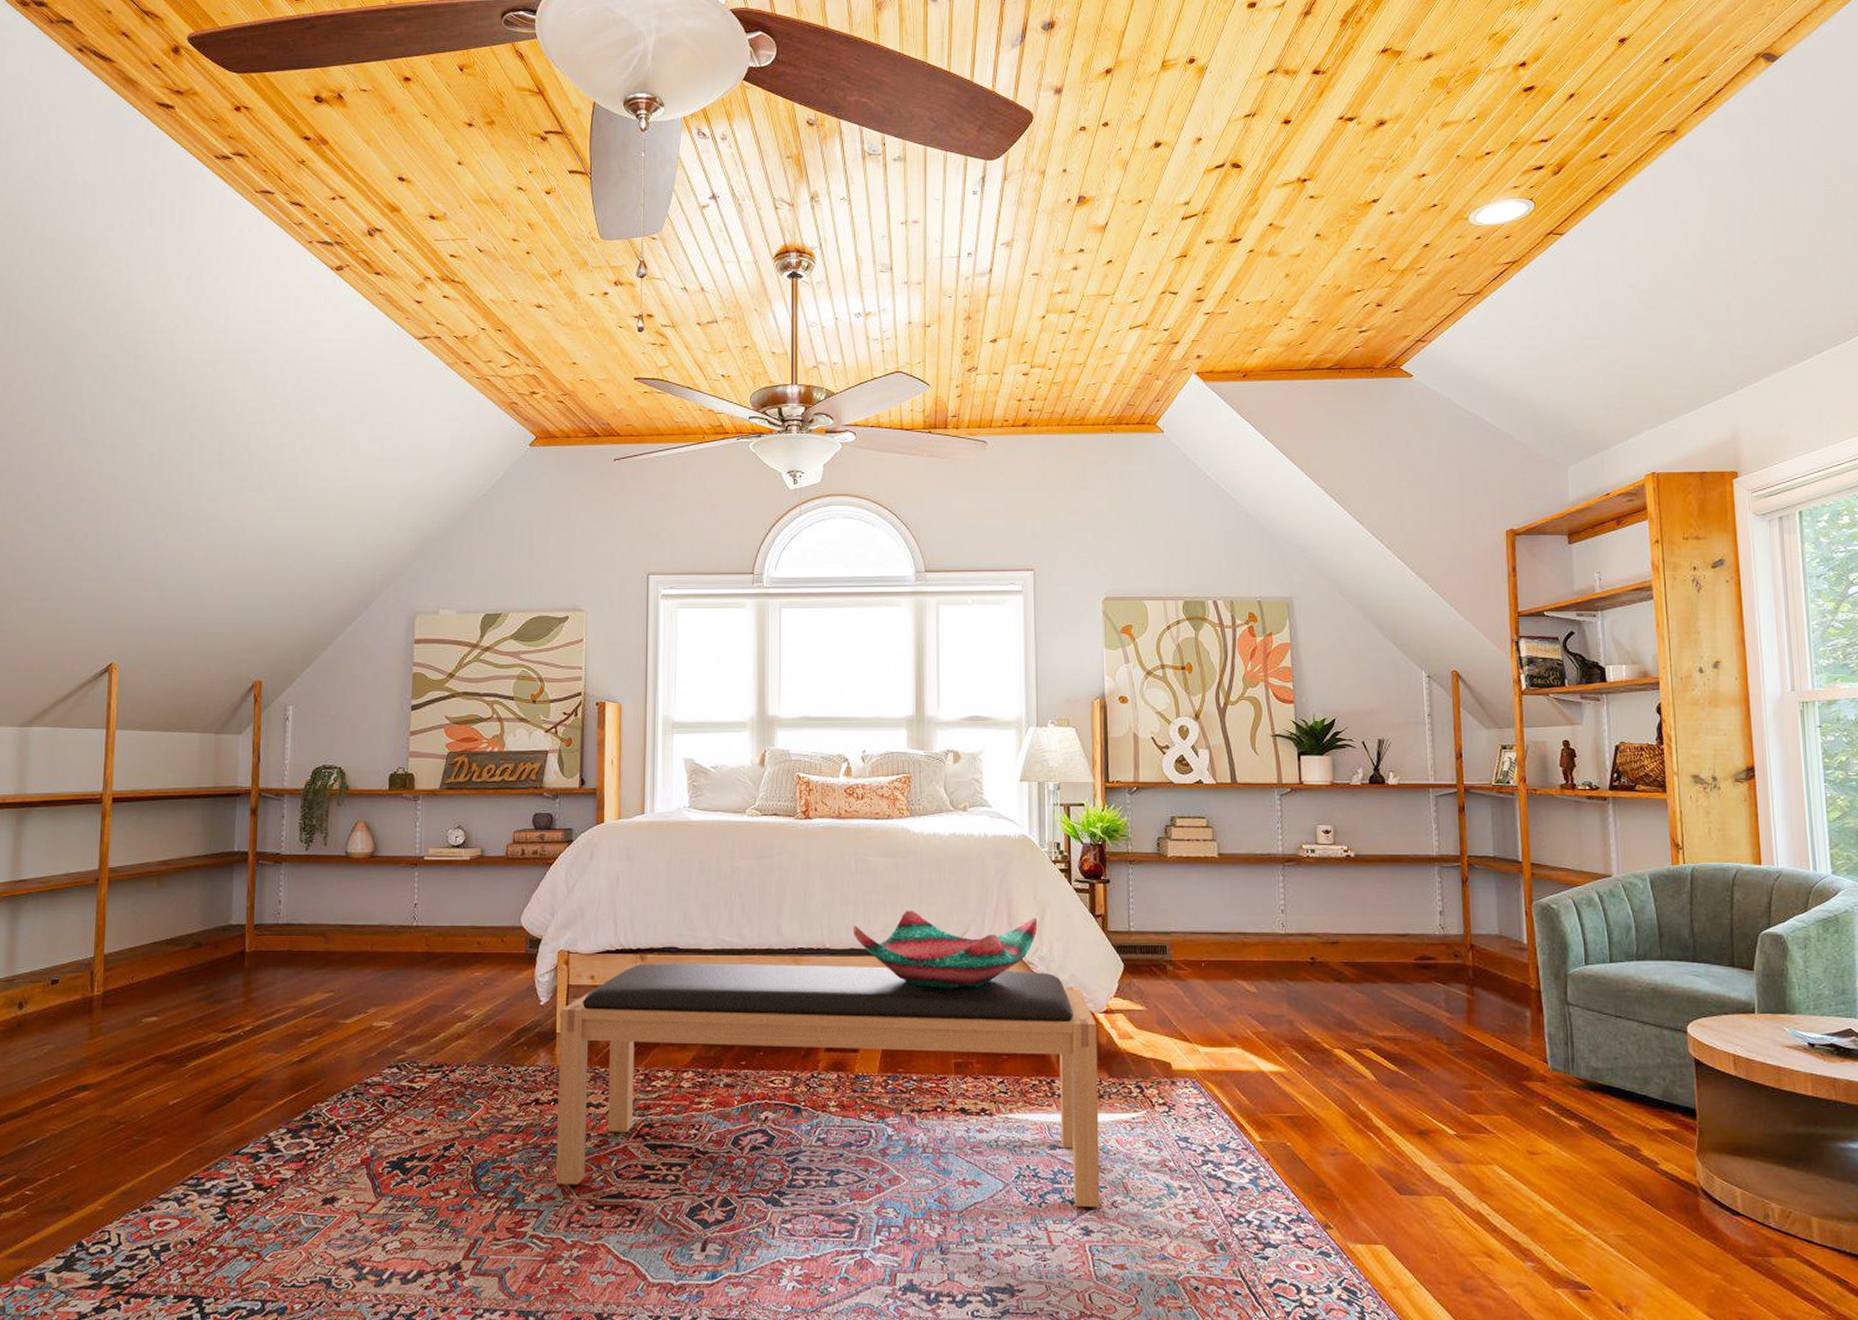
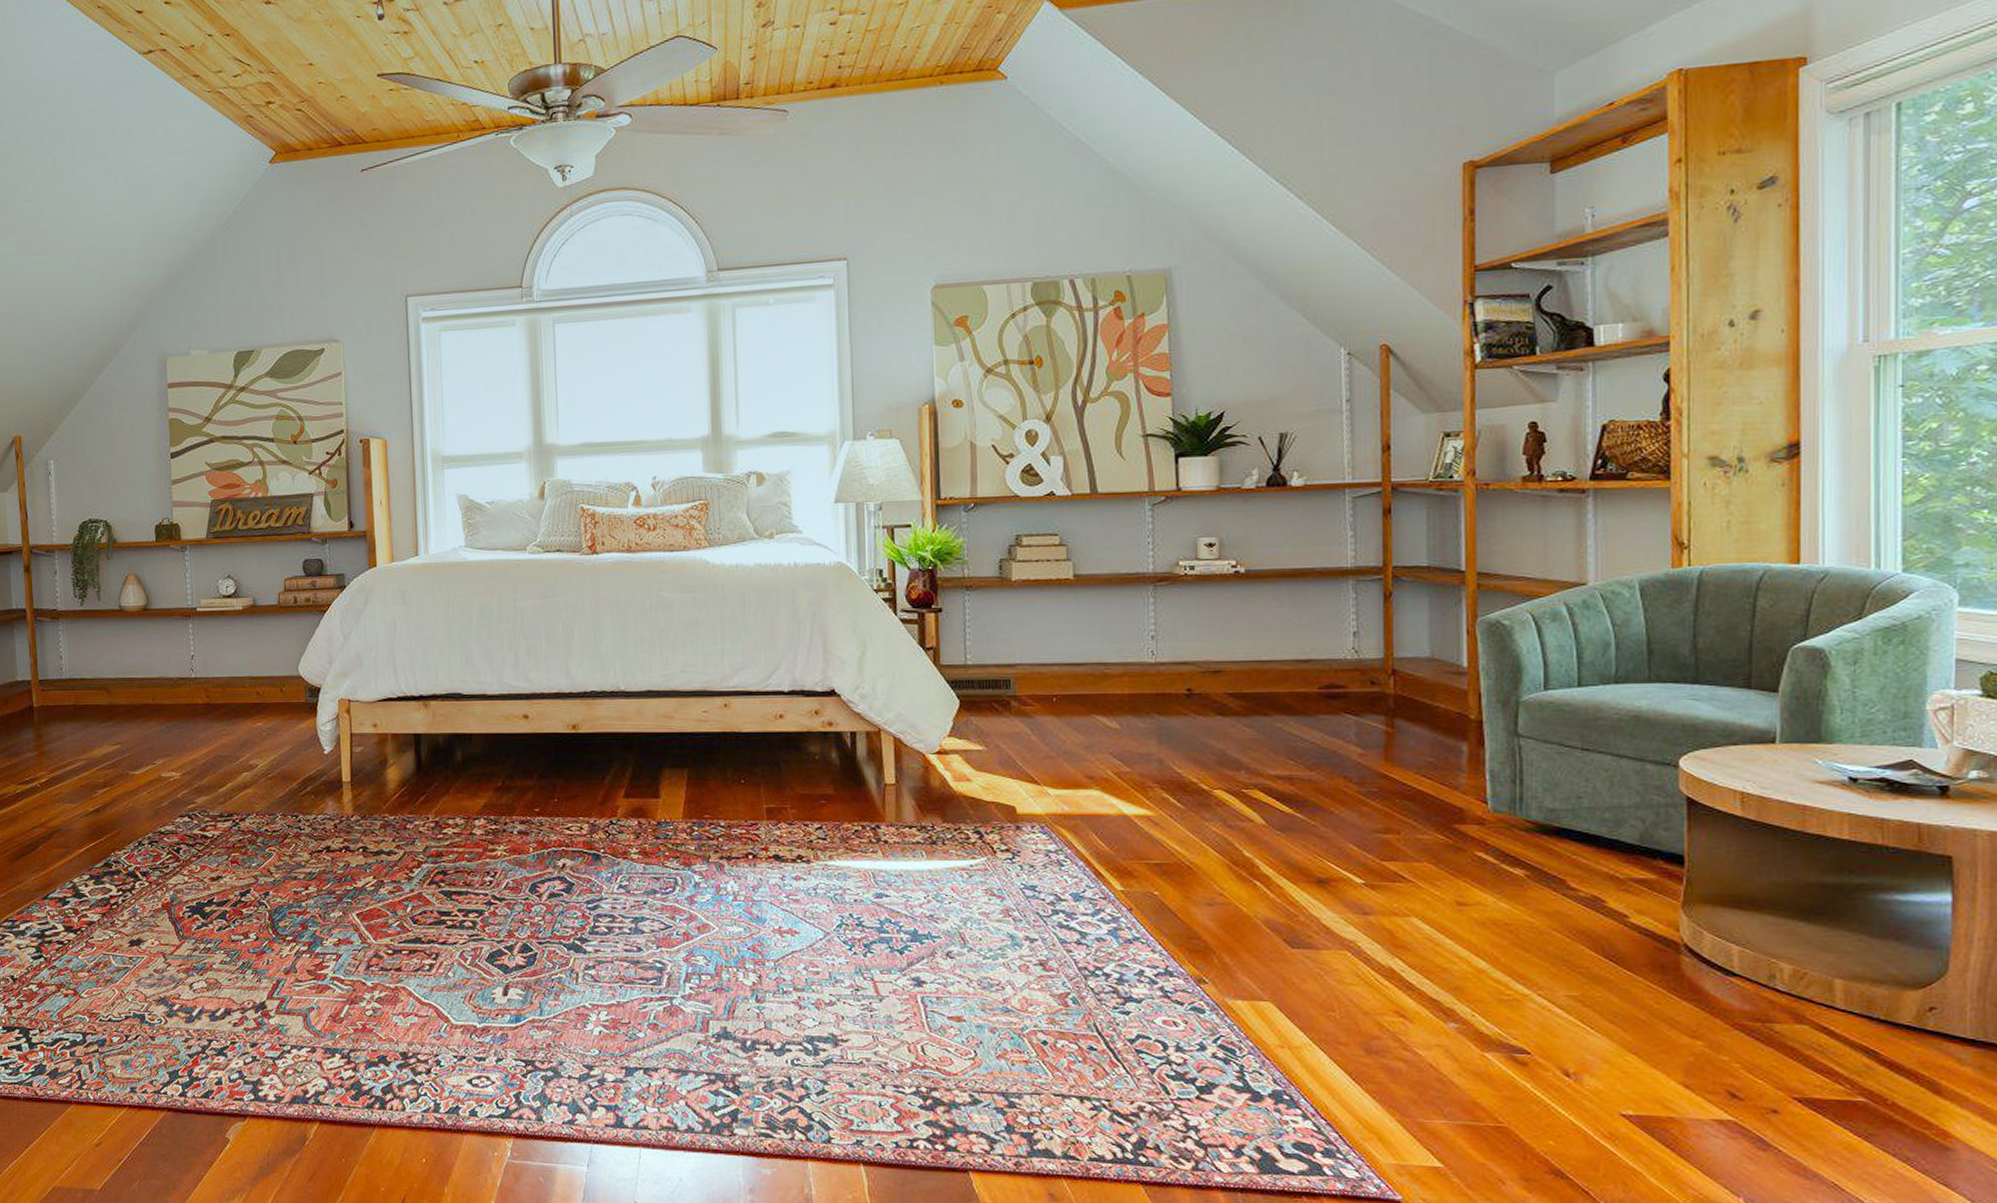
bench: present [555,963,1100,1208] -> none [344,708,933,958]
decorative bowl: present [852,910,1038,989] -> none [649,648,858,731]

